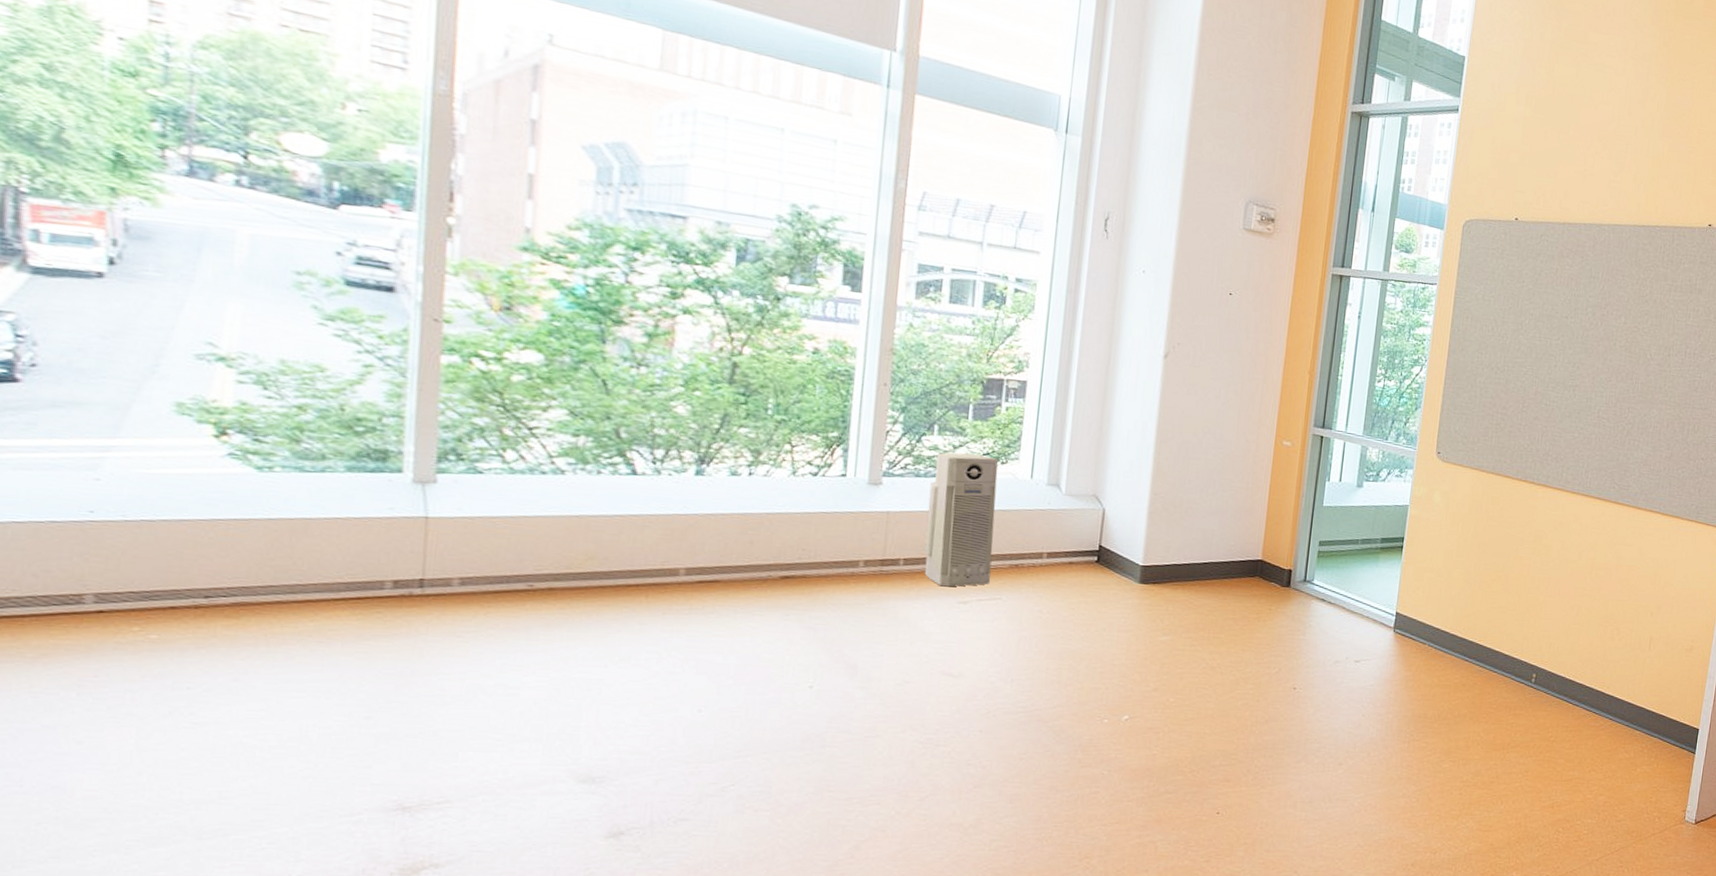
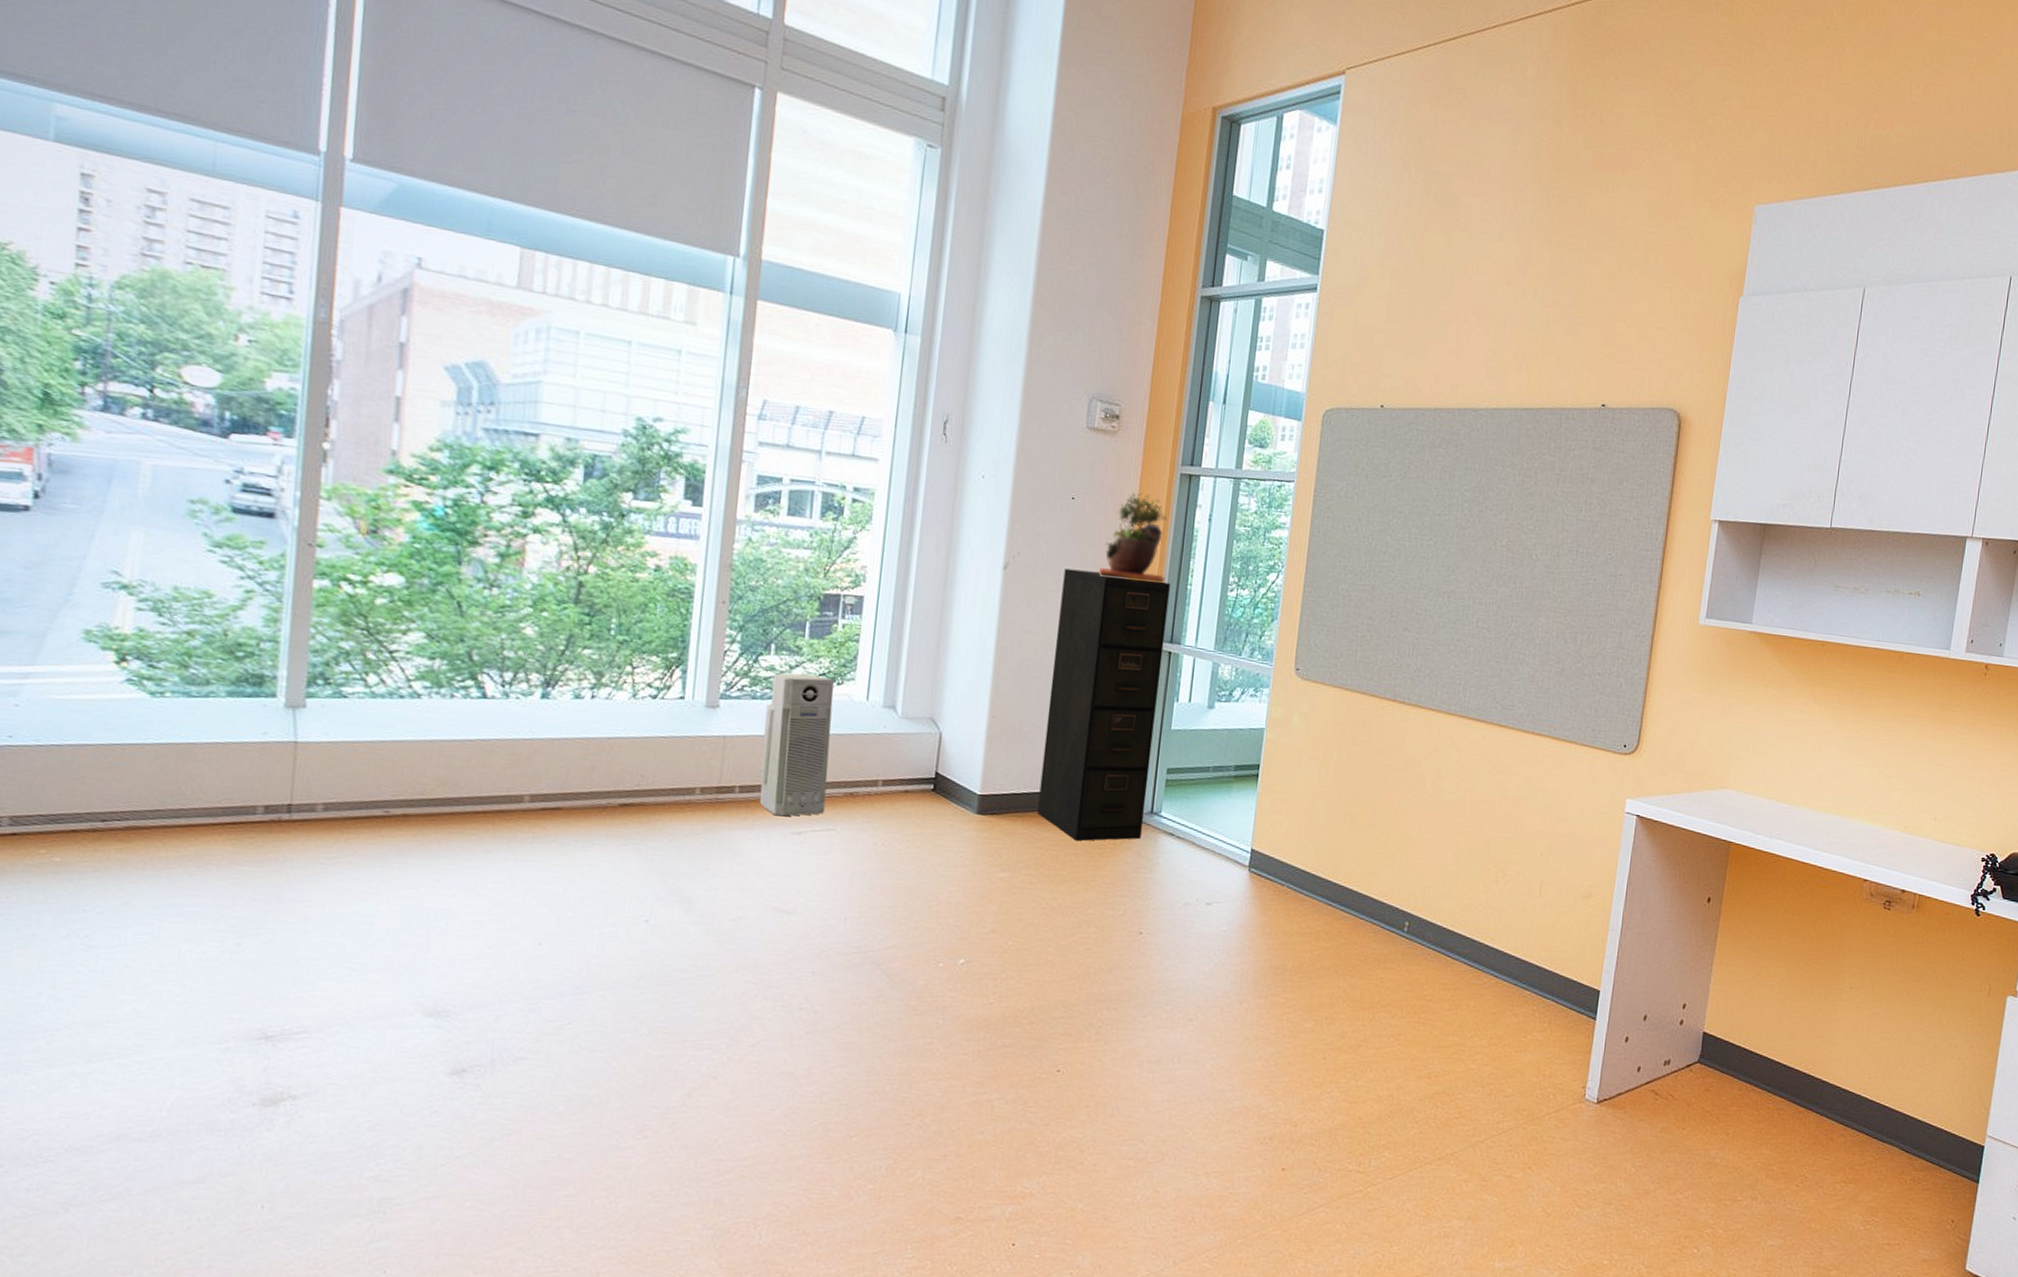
filing cabinet: none [1197,358,1322,607] -> present [1037,568,1170,841]
potted plant: none [1255,290,1320,374] -> present [1099,492,1167,584]

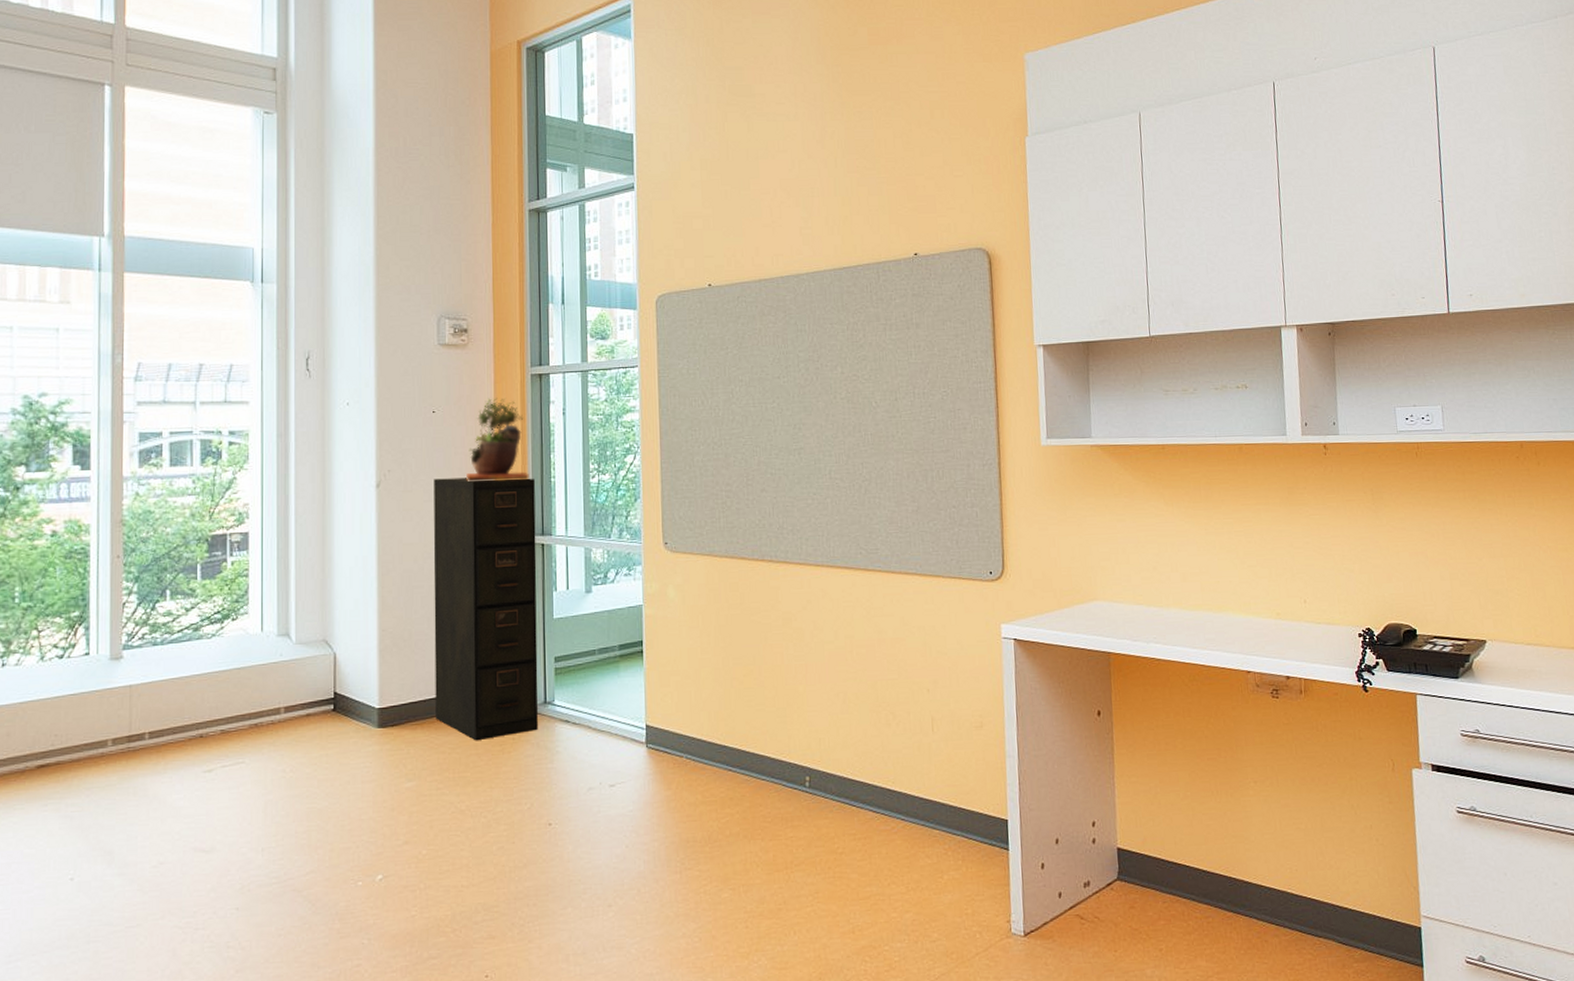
air purifier: present [759,673,834,817] -> none [167,614,233,757]

